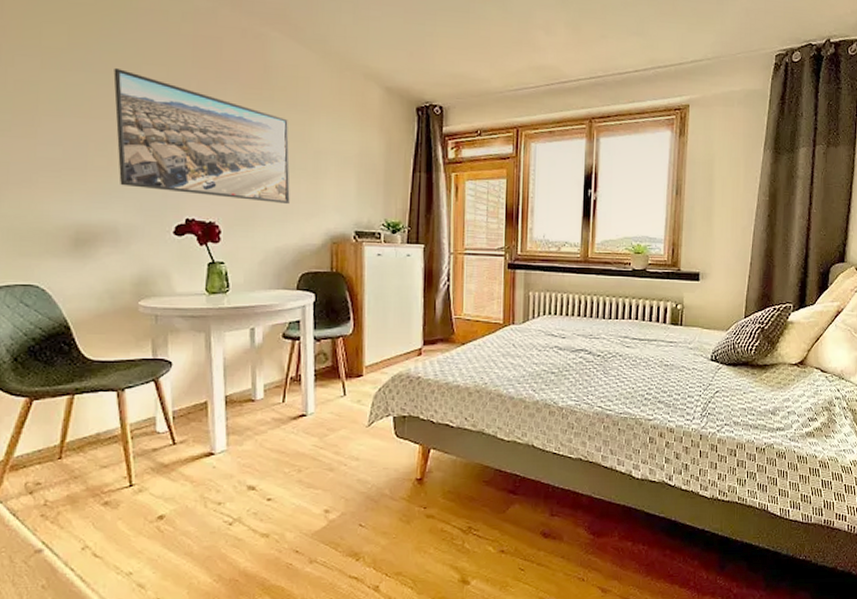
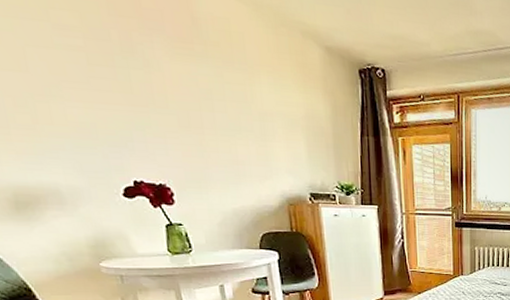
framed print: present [113,67,290,205] -> none [14,10,241,167]

